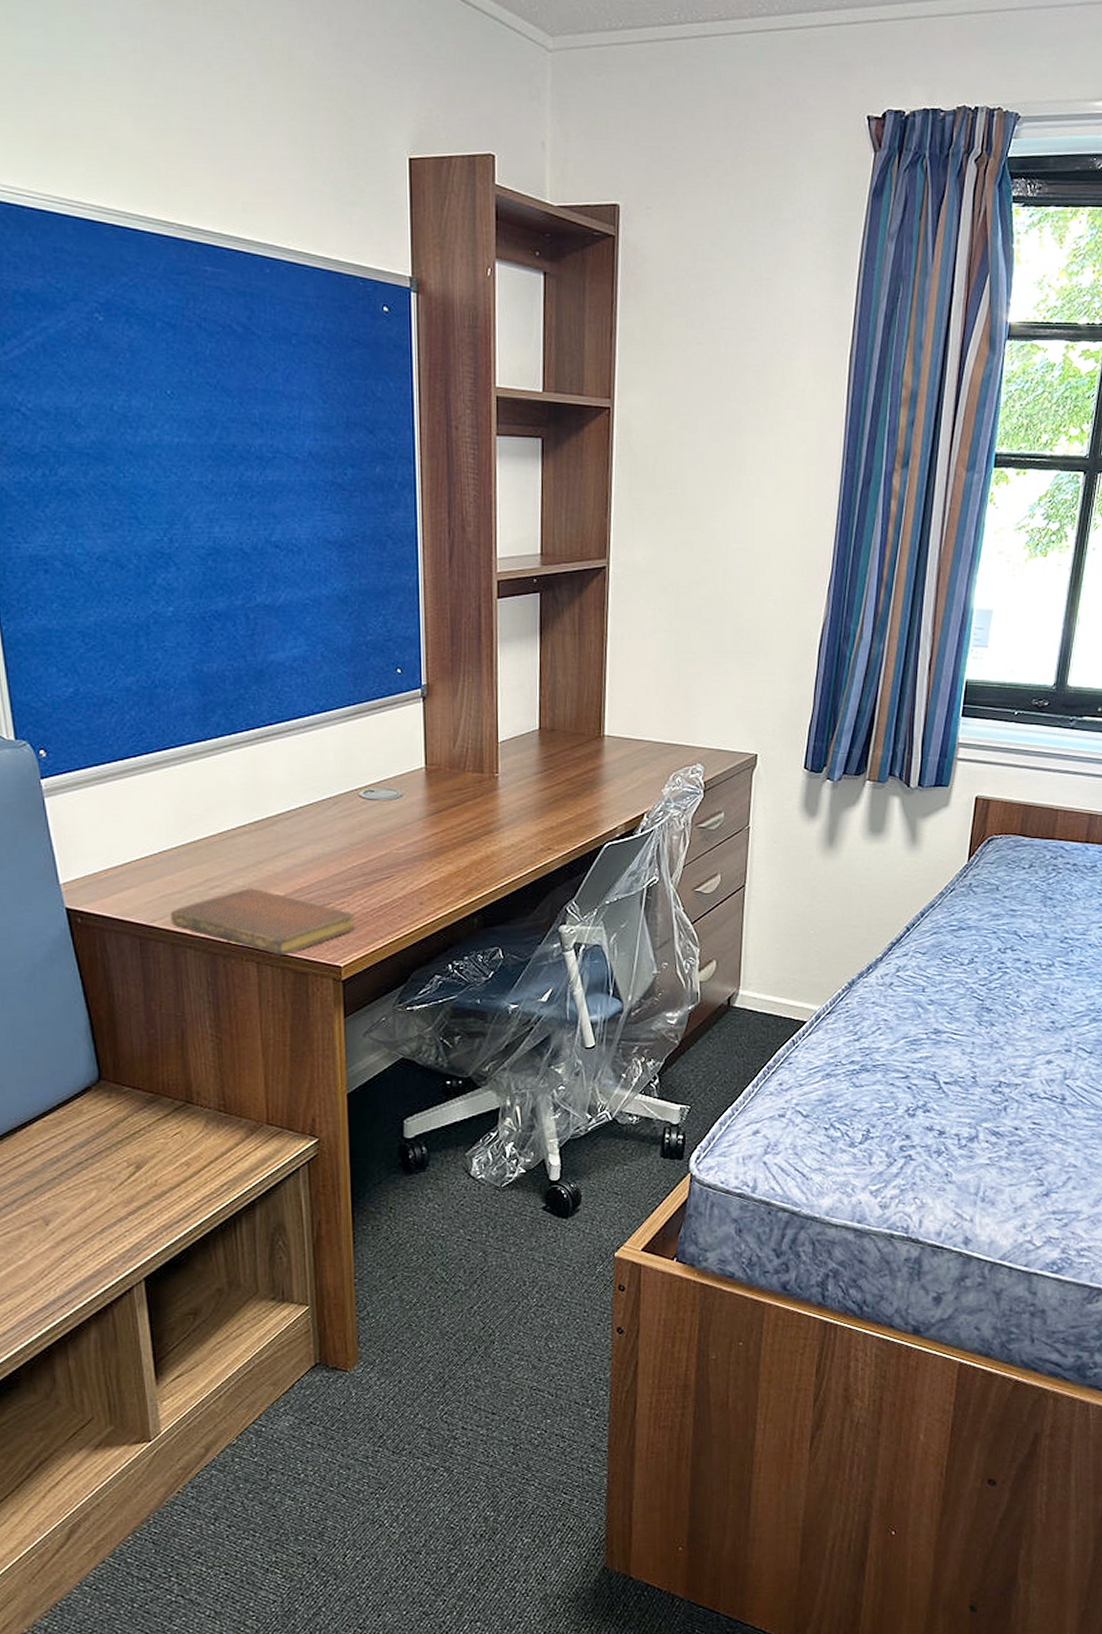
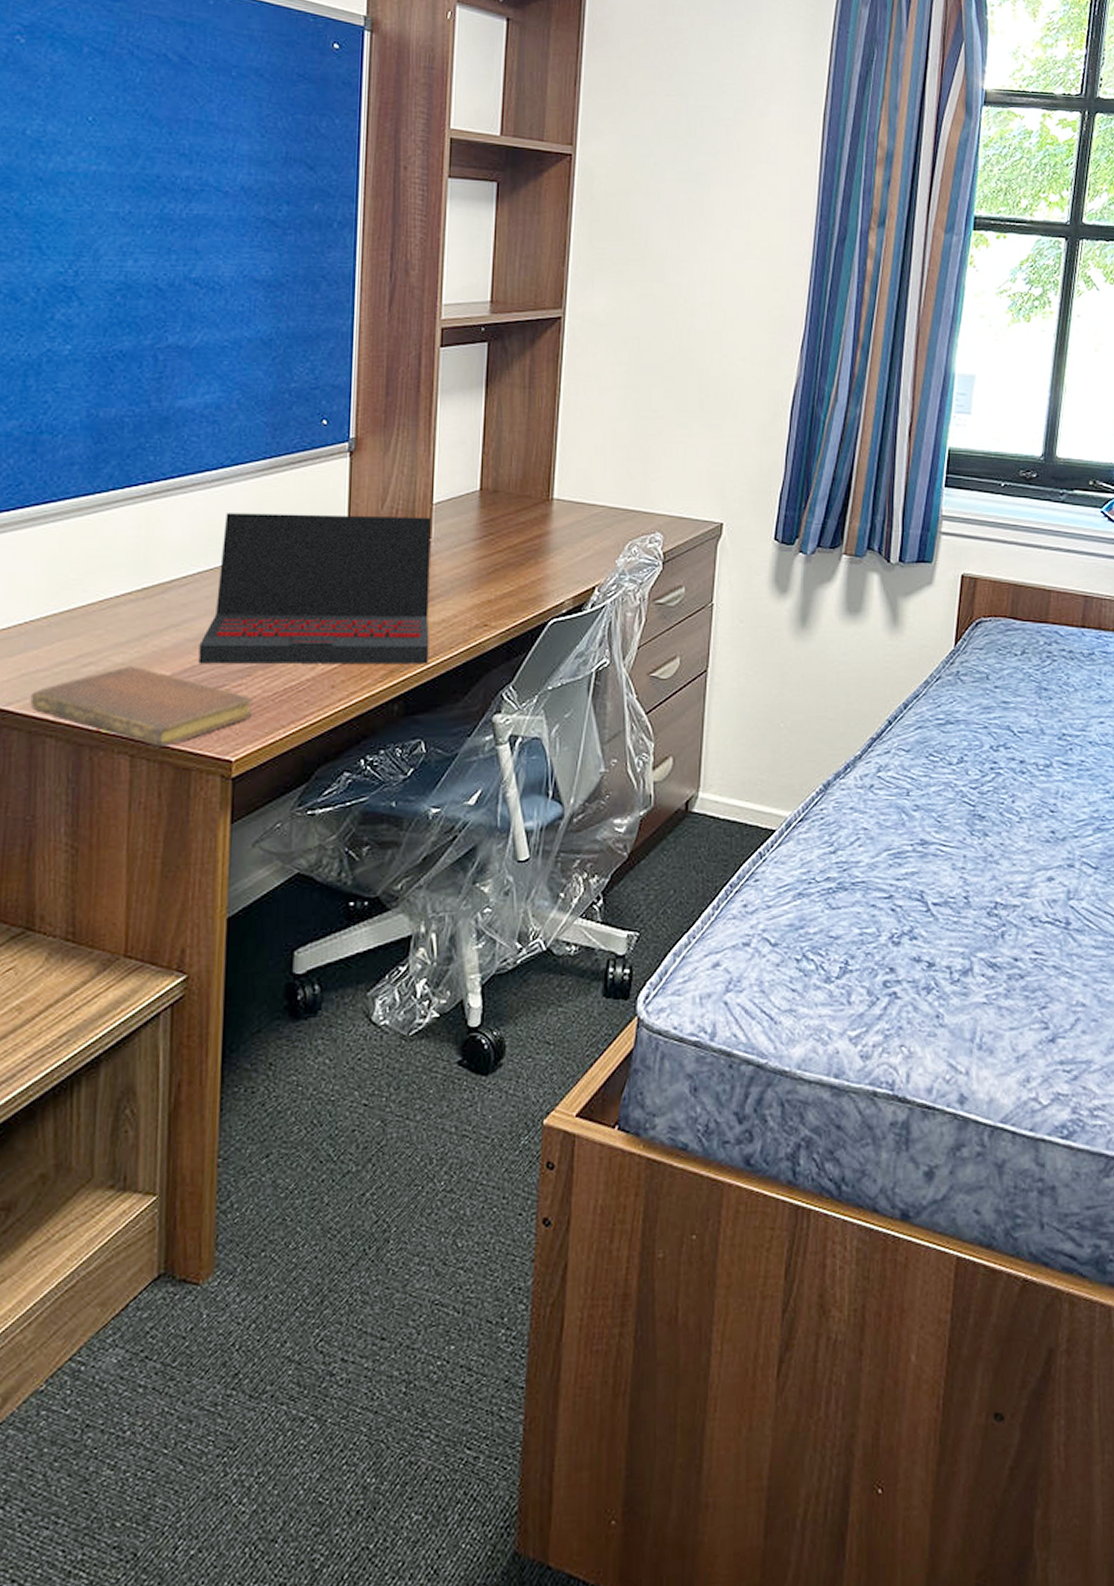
laptop: none [306,754,502,886] -> present [198,513,431,665]

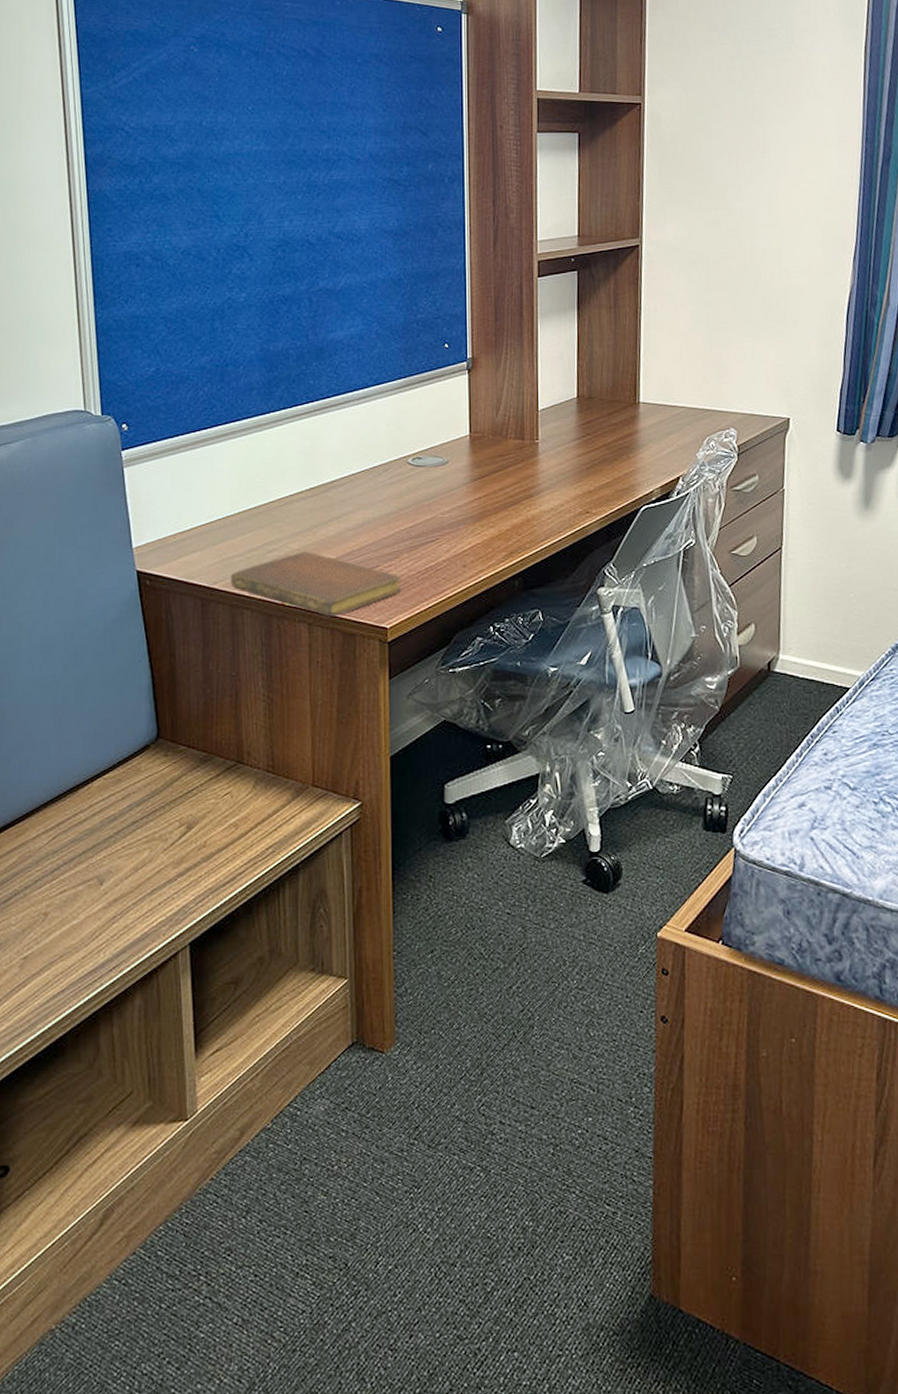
laptop: present [198,513,431,665] -> none [357,422,542,549]

